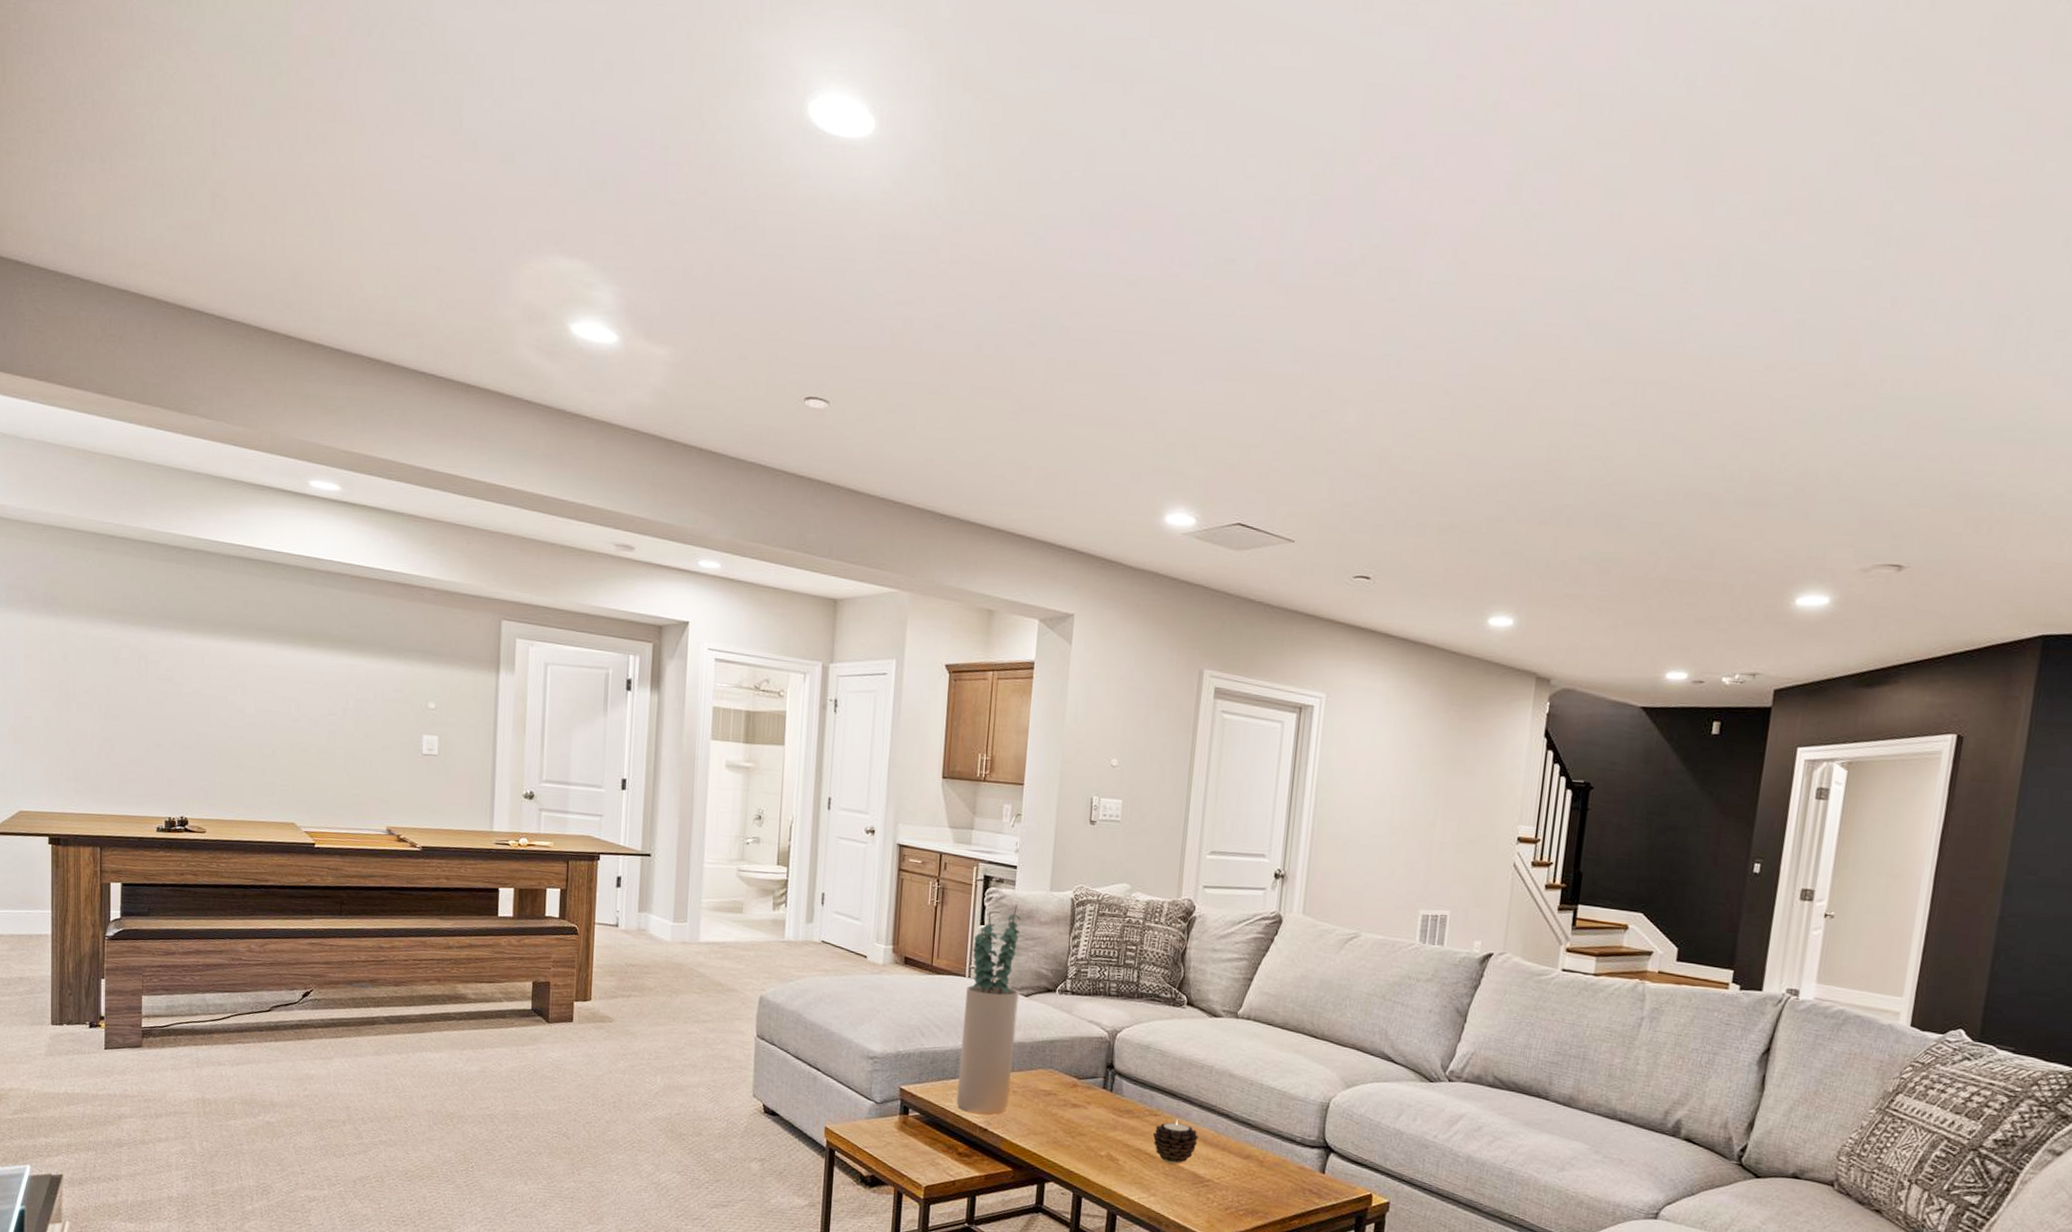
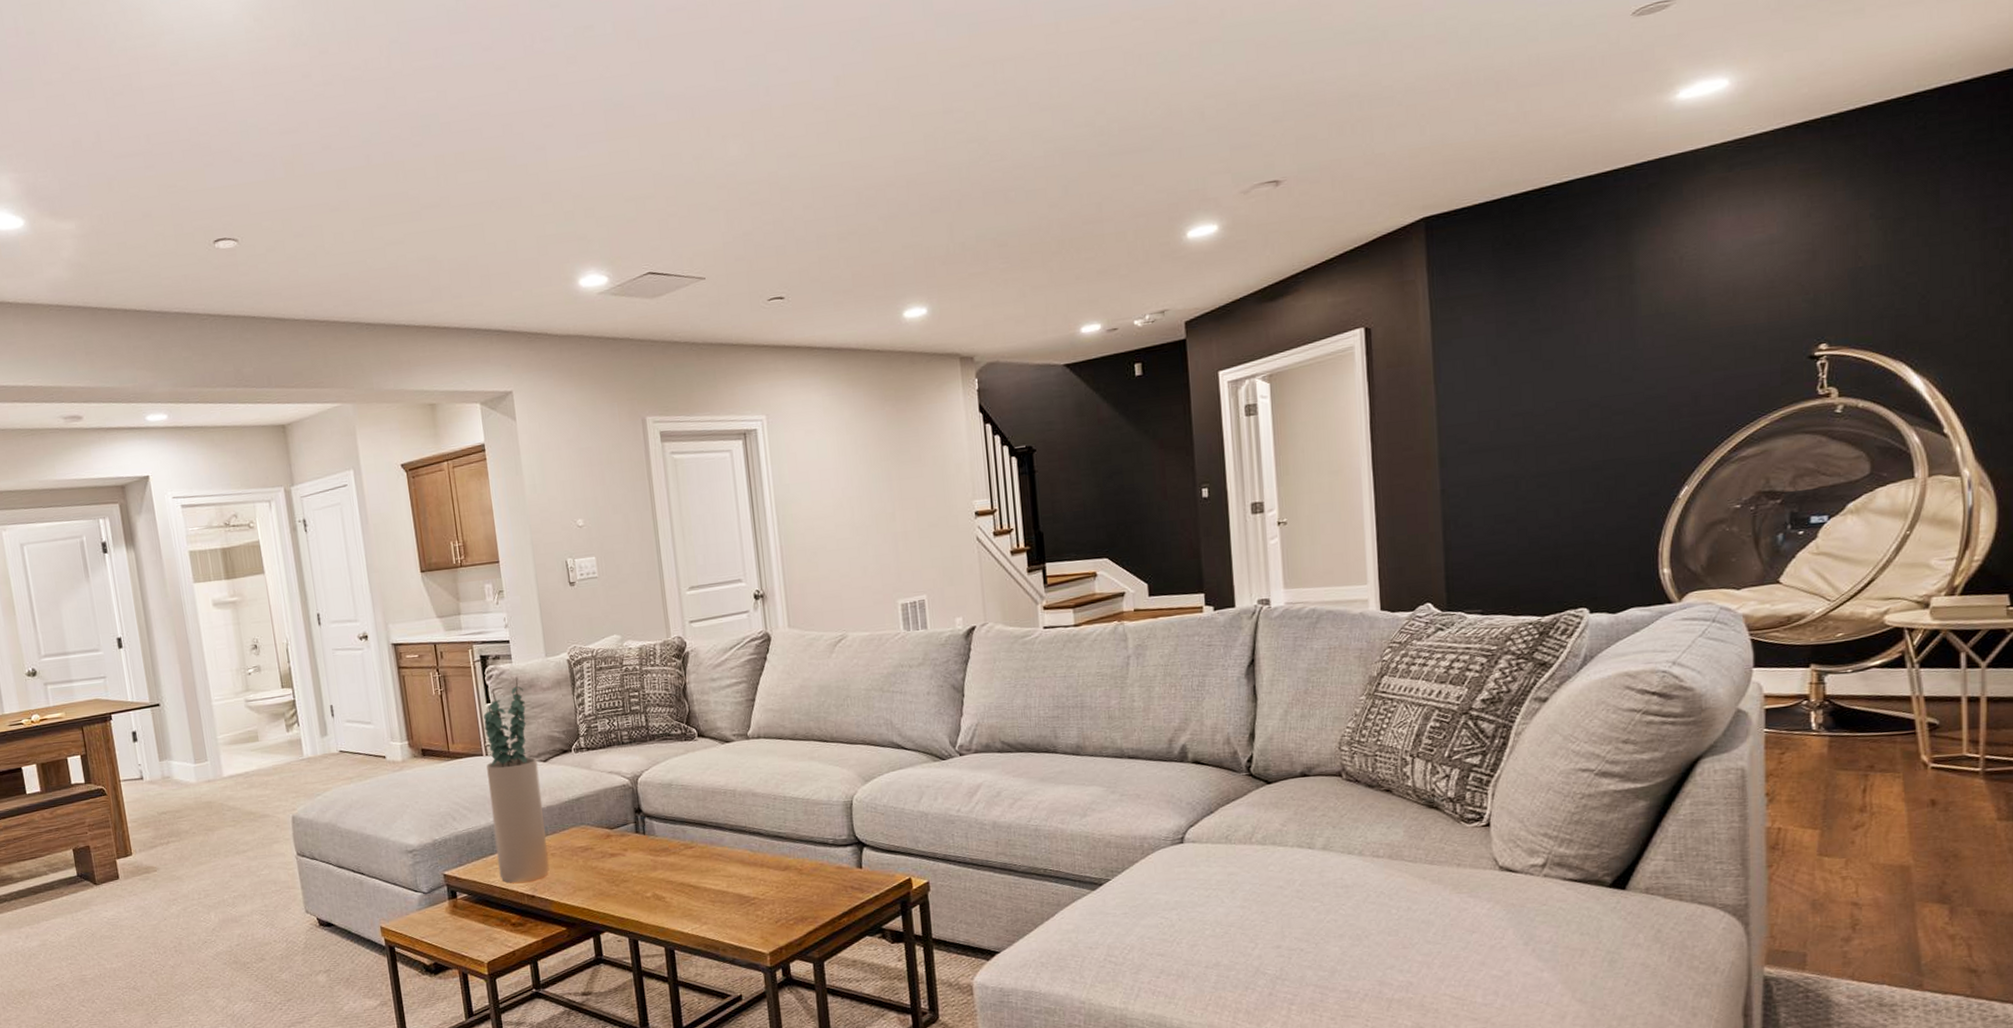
candle: present [1152,1119,1199,1166] -> none [692,847,737,892]

